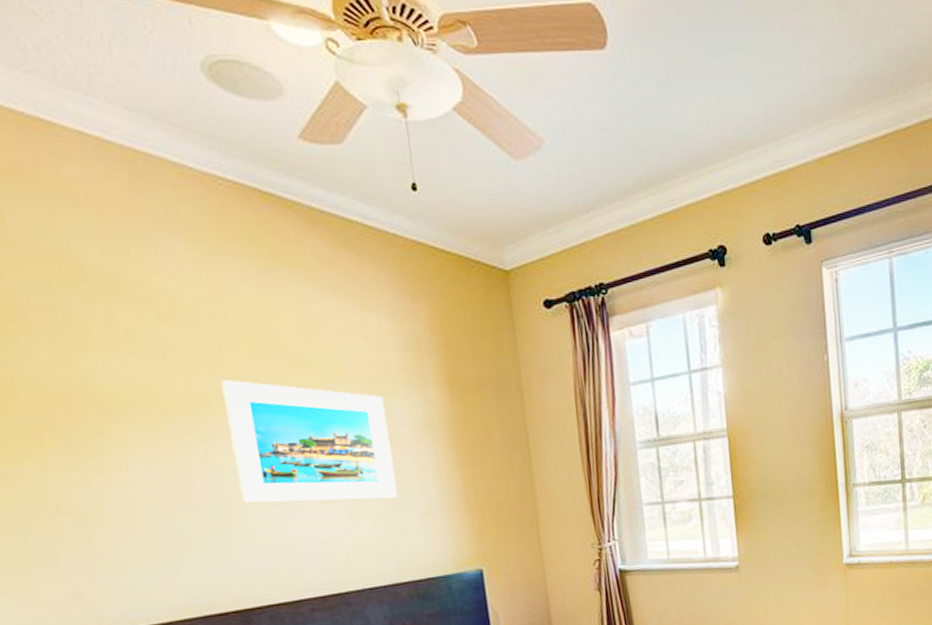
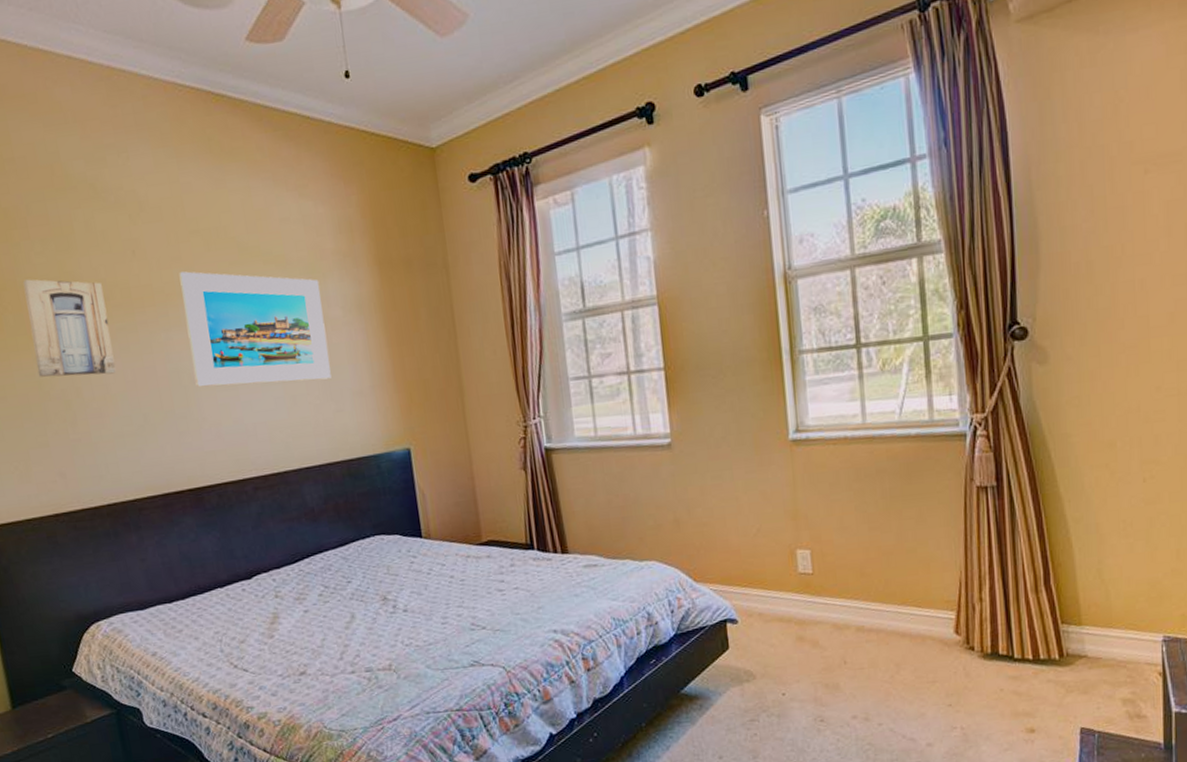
wall art: none [22,378,145,488] -> present [22,279,116,377]

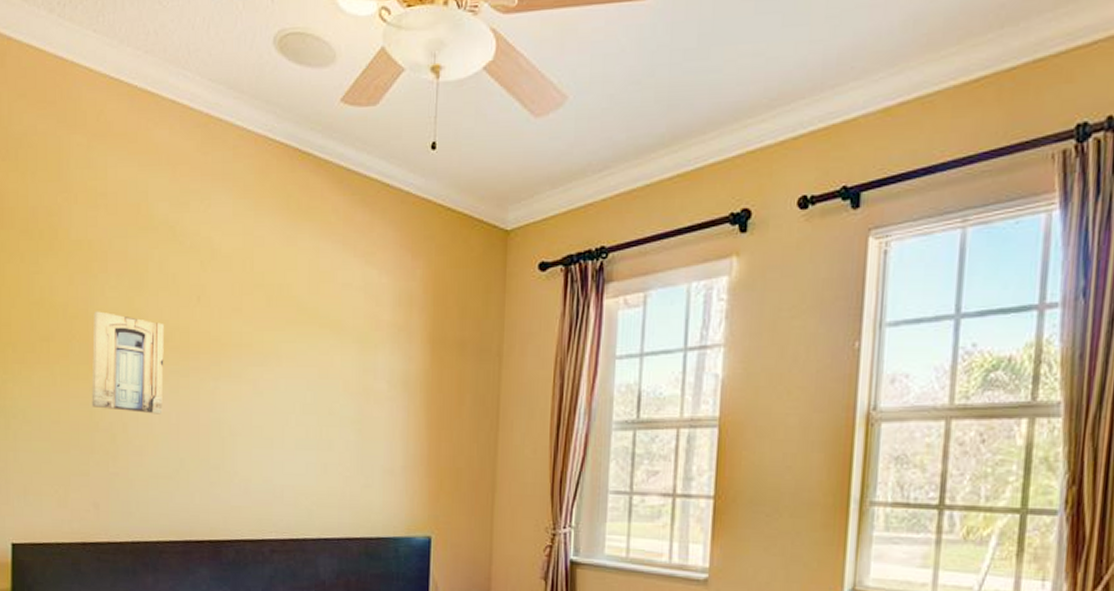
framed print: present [179,271,332,388] -> none [234,324,370,452]

